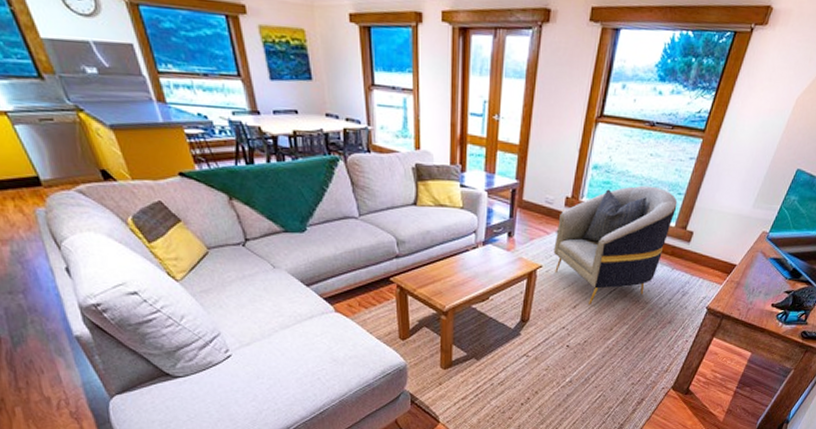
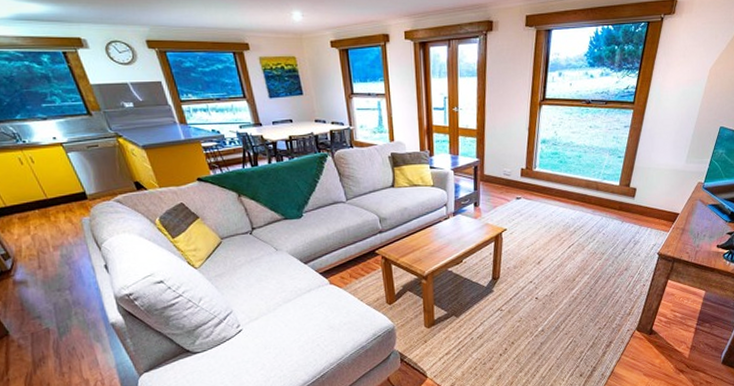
armchair: present [553,185,678,305] -> none [515,152,619,260]

